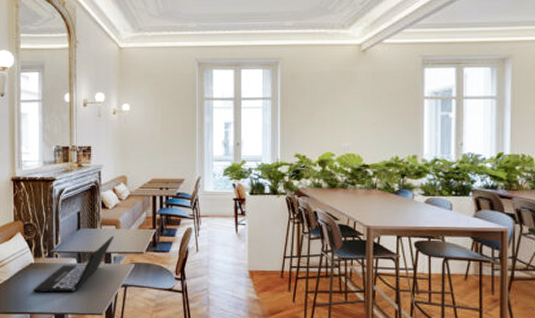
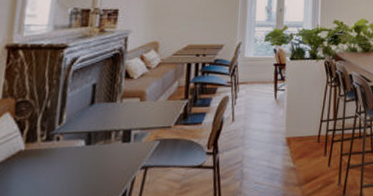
laptop: present [33,236,114,293] -> none [18,110,138,187]

